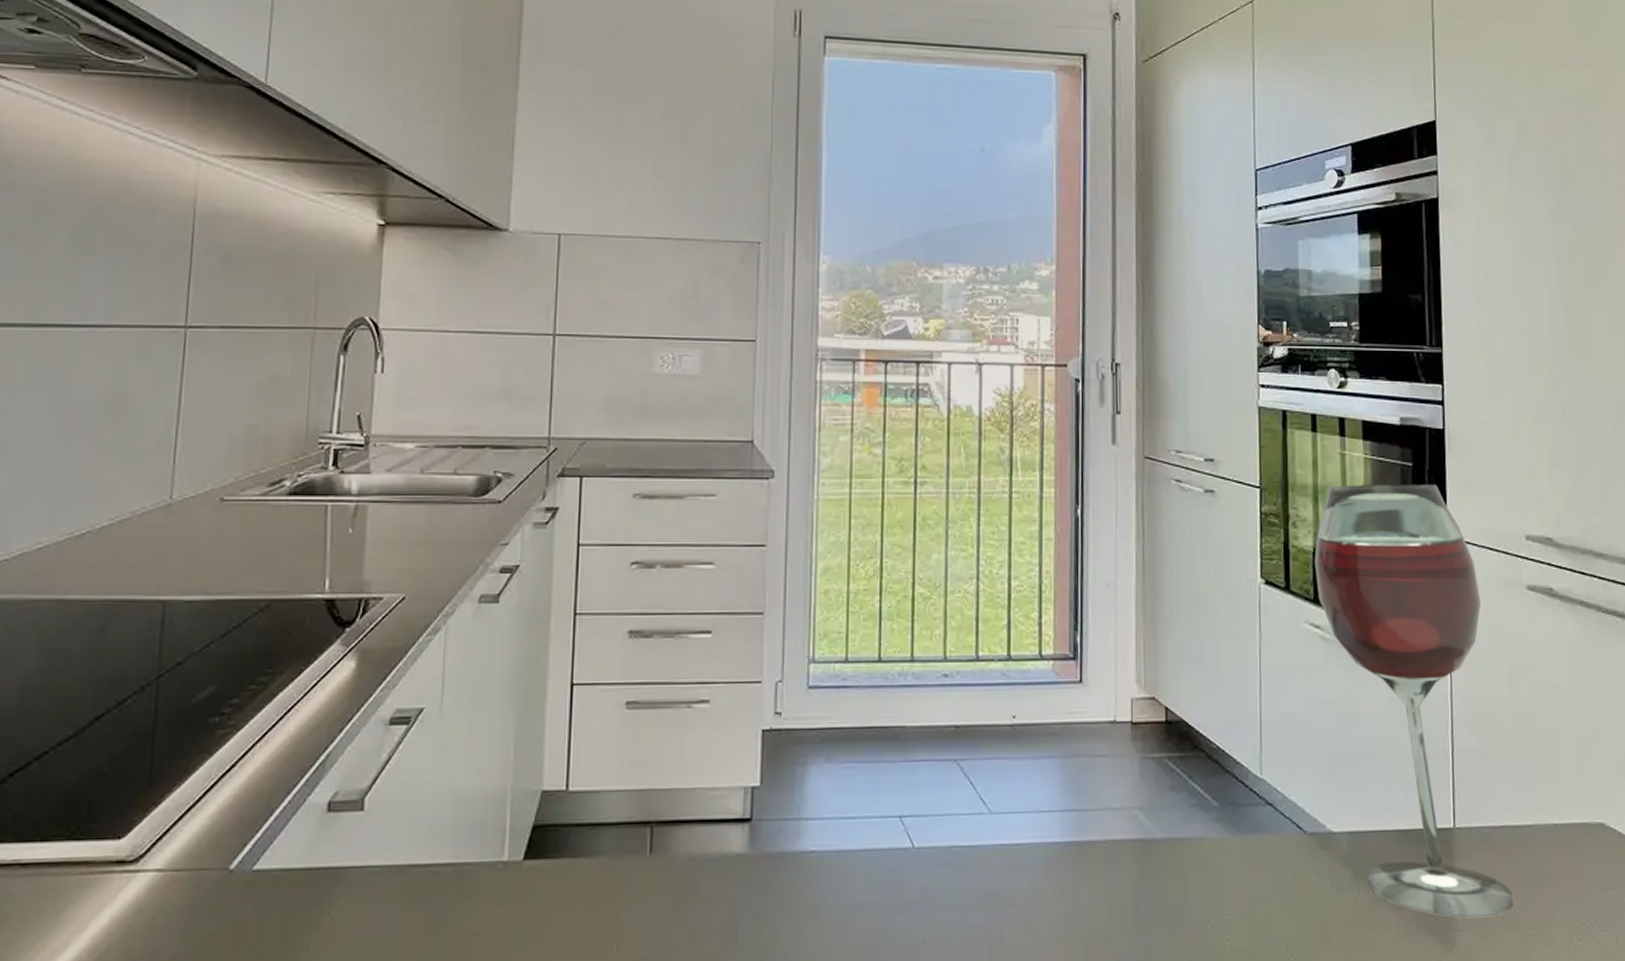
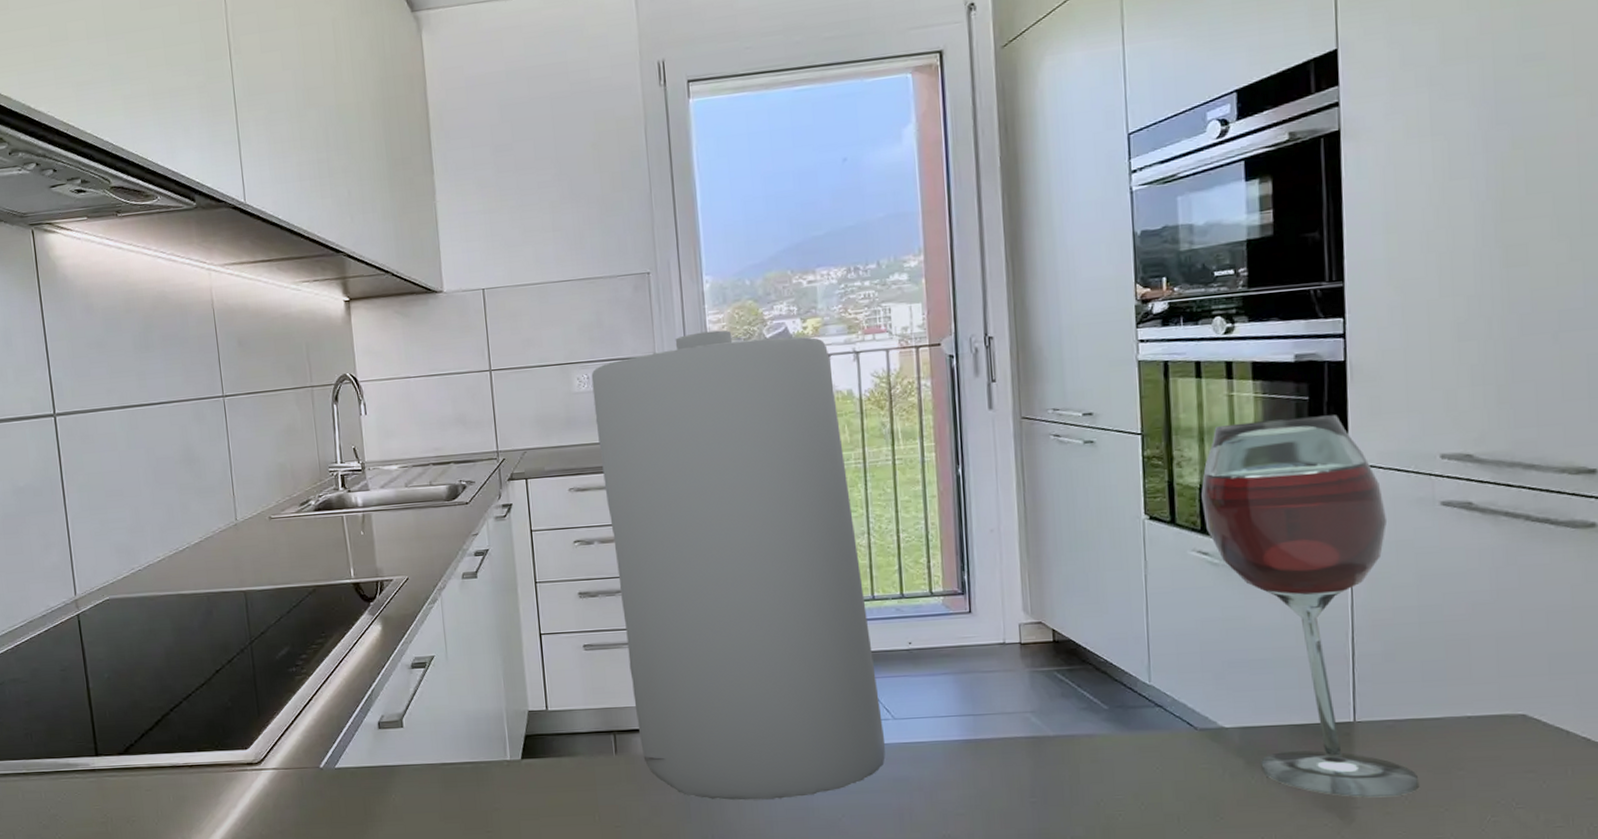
paper towel holder: none [676,319,979,921] -> present [591,330,886,800]

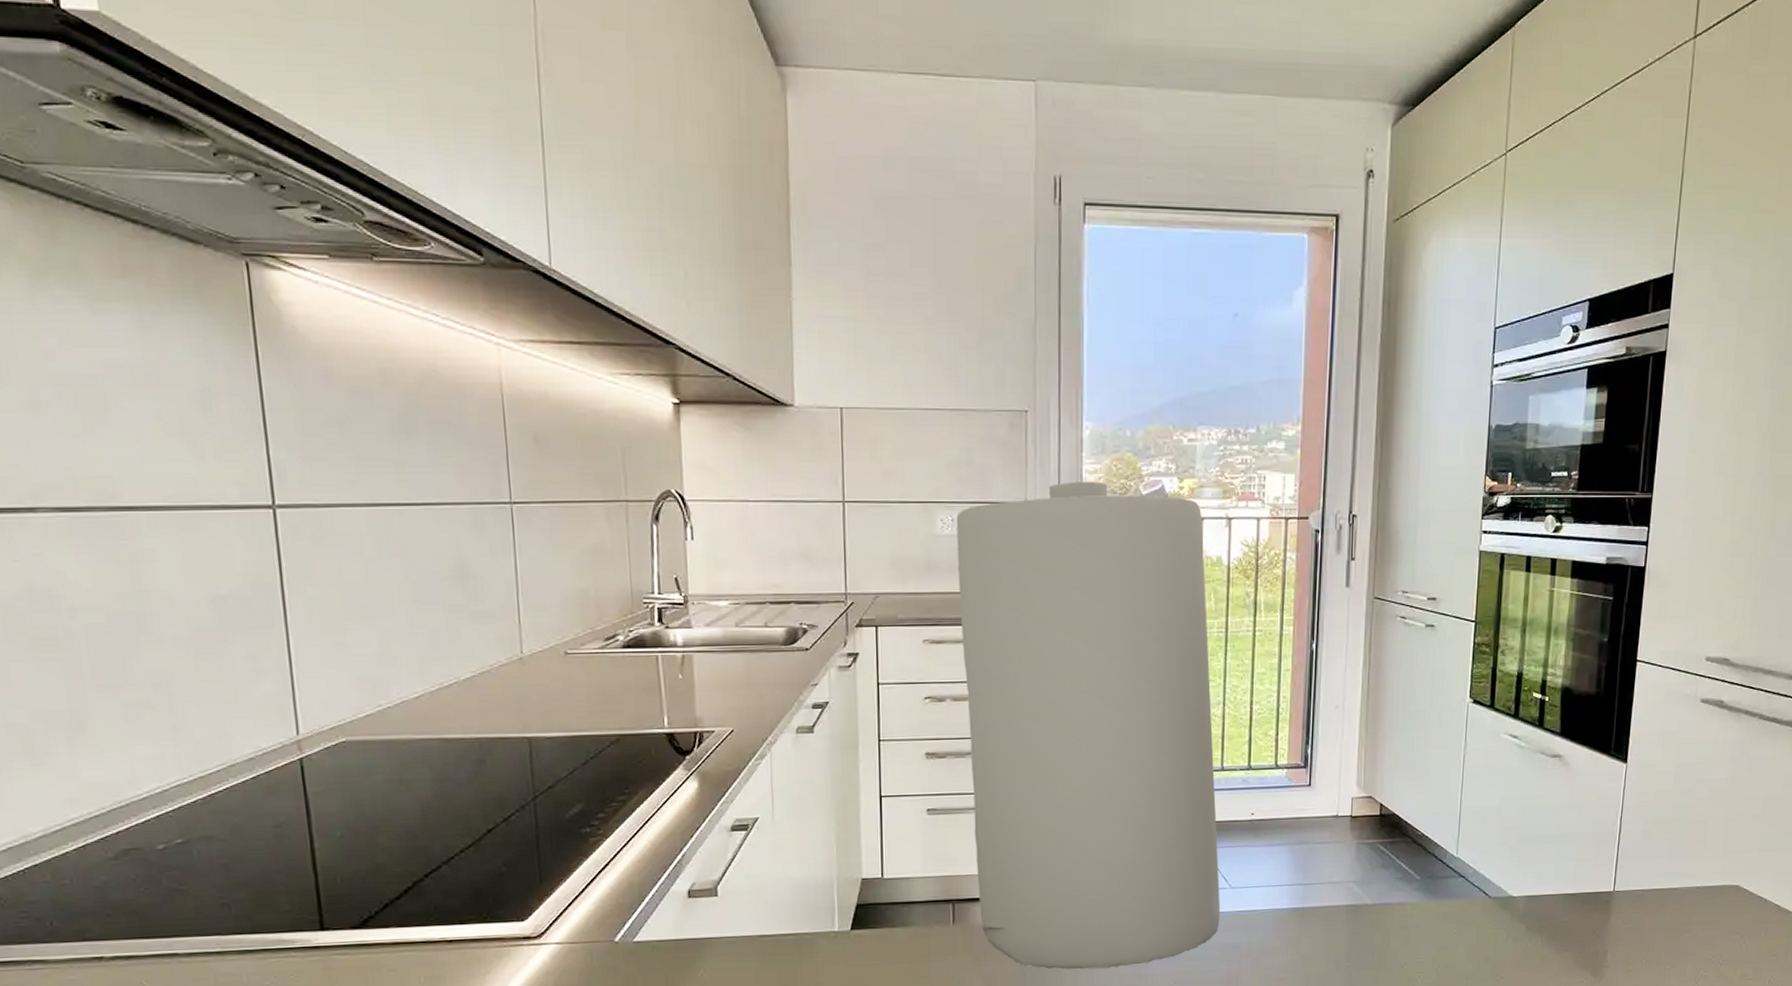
wineglass: present [1201,415,1420,798] -> none [1517,615,1660,957]

